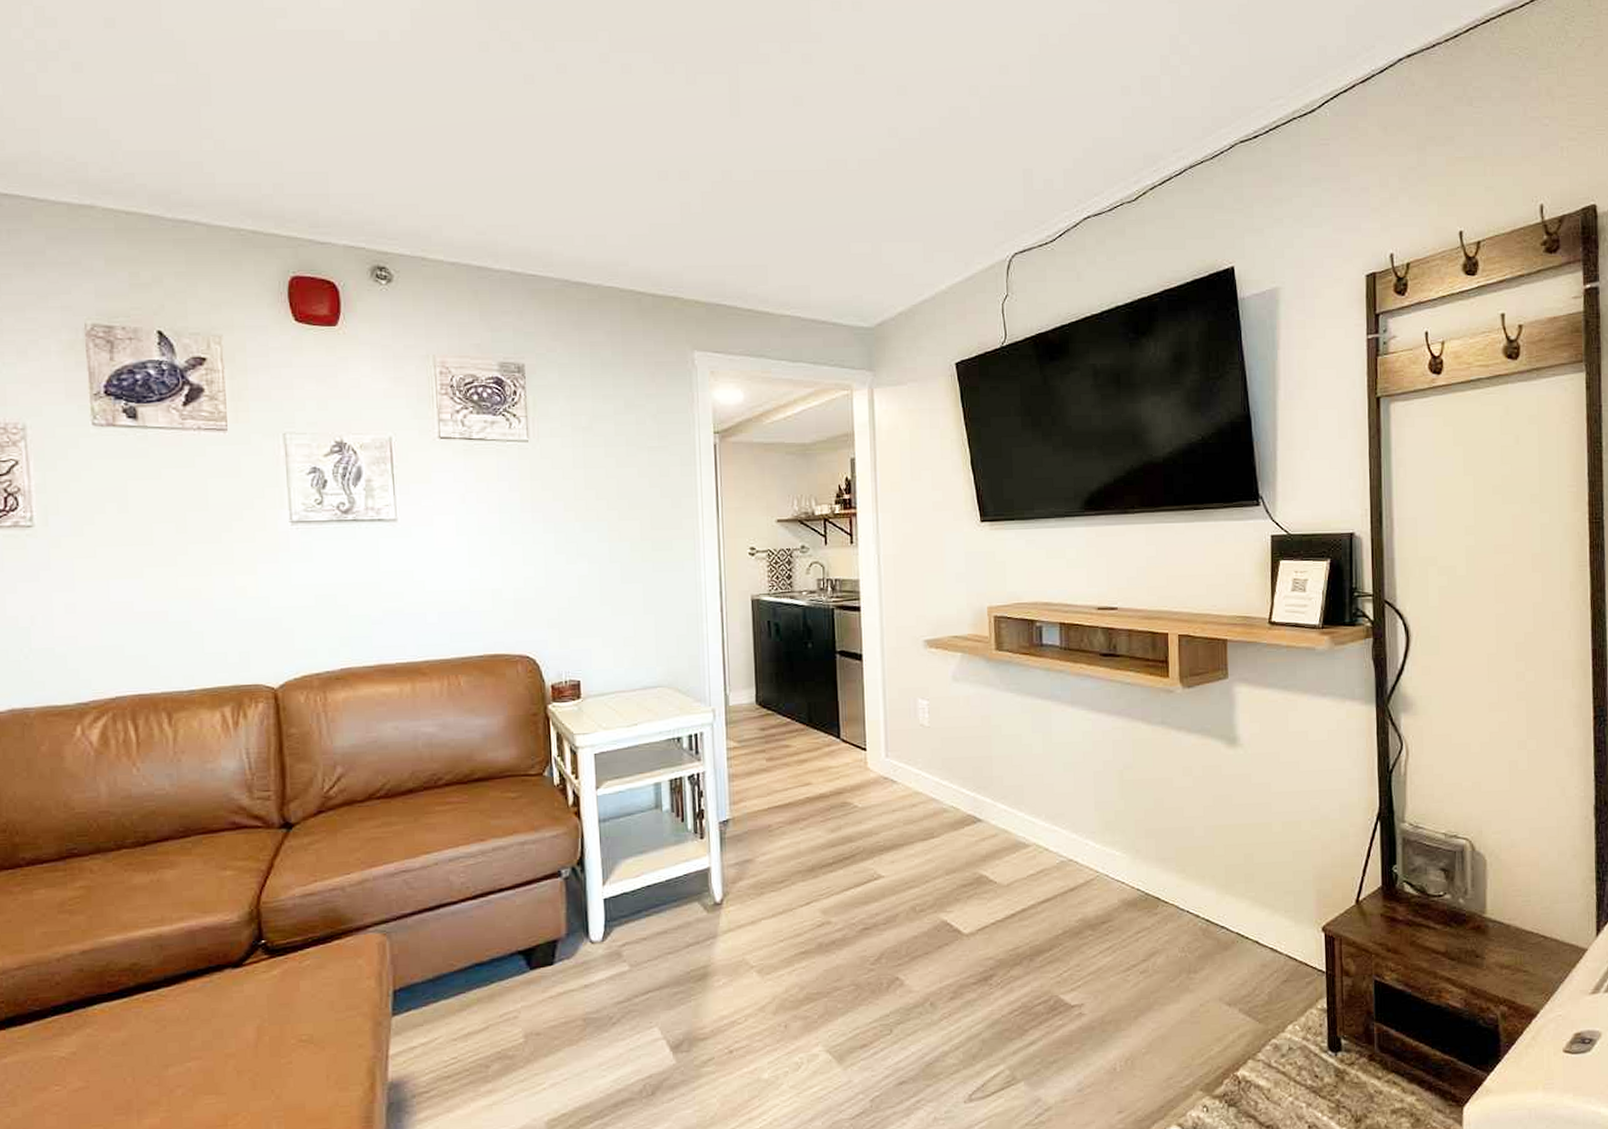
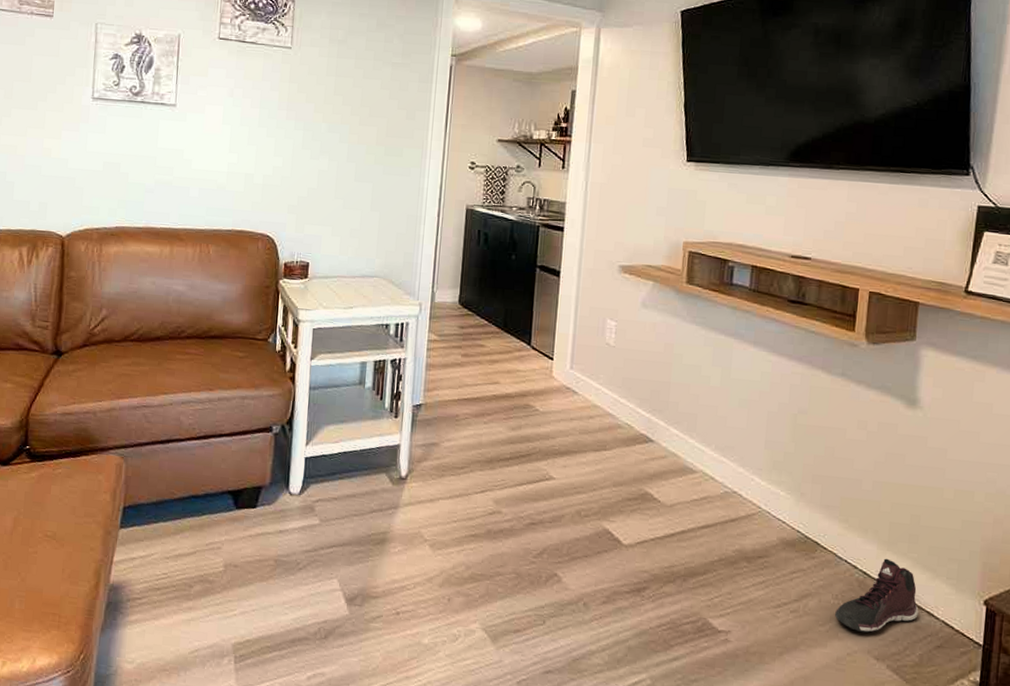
sneaker: none [1184,902,1263,980] -> present [835,558,919,633]

